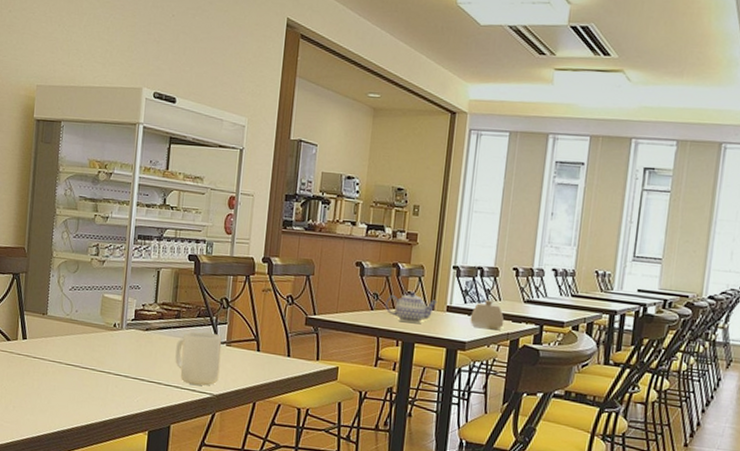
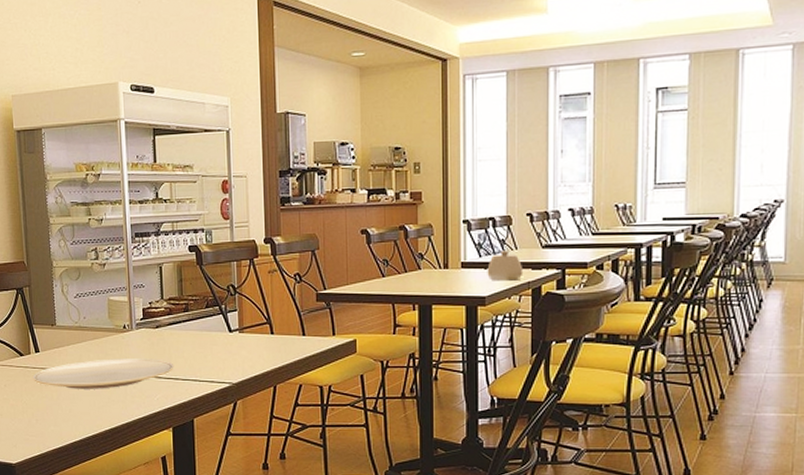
plate: none [16,354,159,384] -> present [32,358,174,389]
cup: present [175,331,222,386] -> none [189,321,236,375]
teapot: present [385,290,438,324] -> none [397,251,451,285]

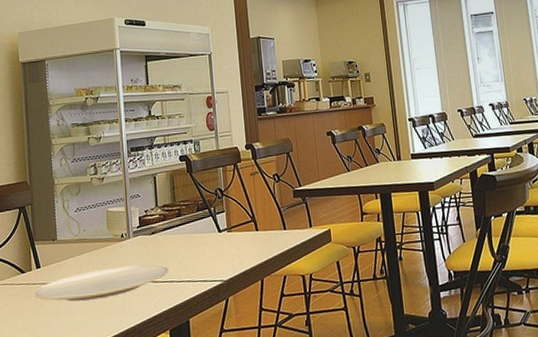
sugar bowl: present [487,250,524,281] -> none [432,141,461,168]

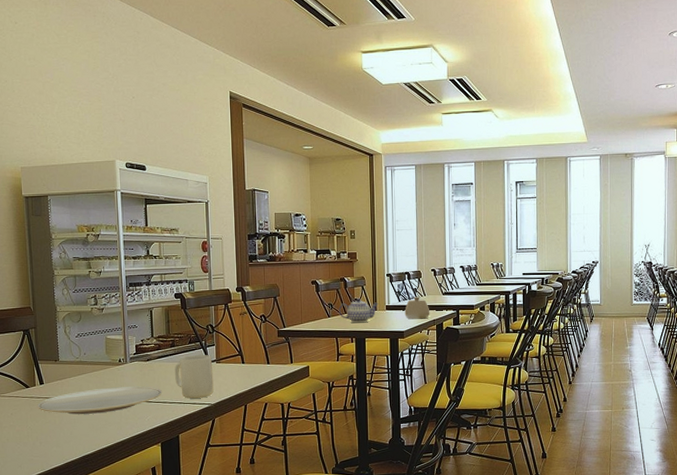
cup: none [182,223,226,276] -> present [175,354,214,399]
teapot: none [359,147,402,177] -> present [339,297,378,323]
sugar bowl: none [432,141,461,168] -> present [404,297,430,319]

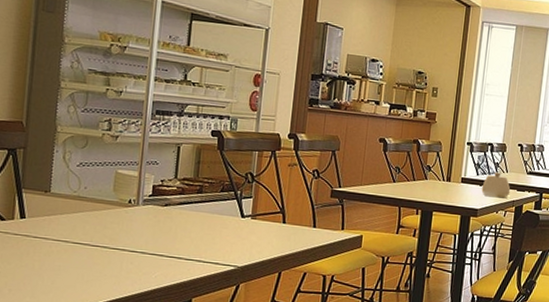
plate: present [37,386,163,414] -> none [12,232,179,263]
cup: present [175,354,214,399] -> none [197,206,247,259]
teapot: present [339,297,378,323] -> none [406,164,453,194]

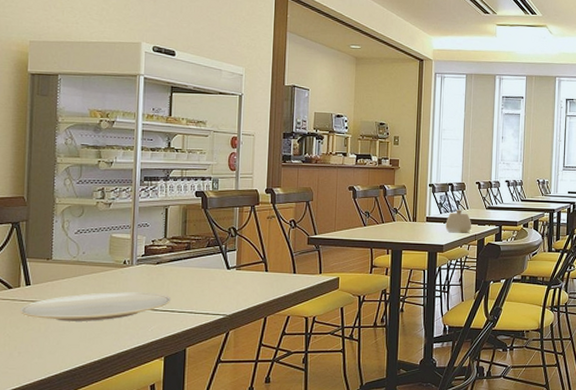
plate: none [12,232,179,263] -> present [20,292,172,321]

